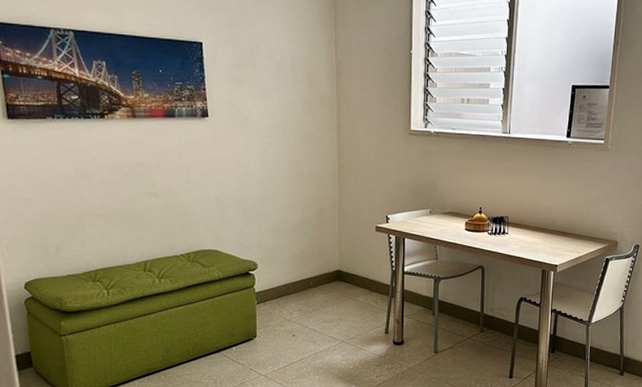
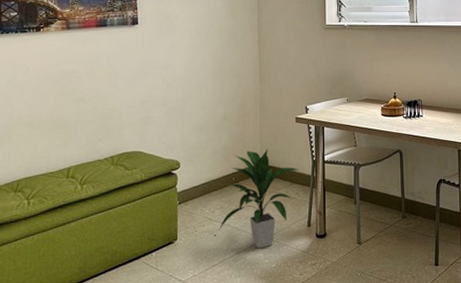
indoor plant: none [296,256,378,351] -> present [218,149,299,249]

